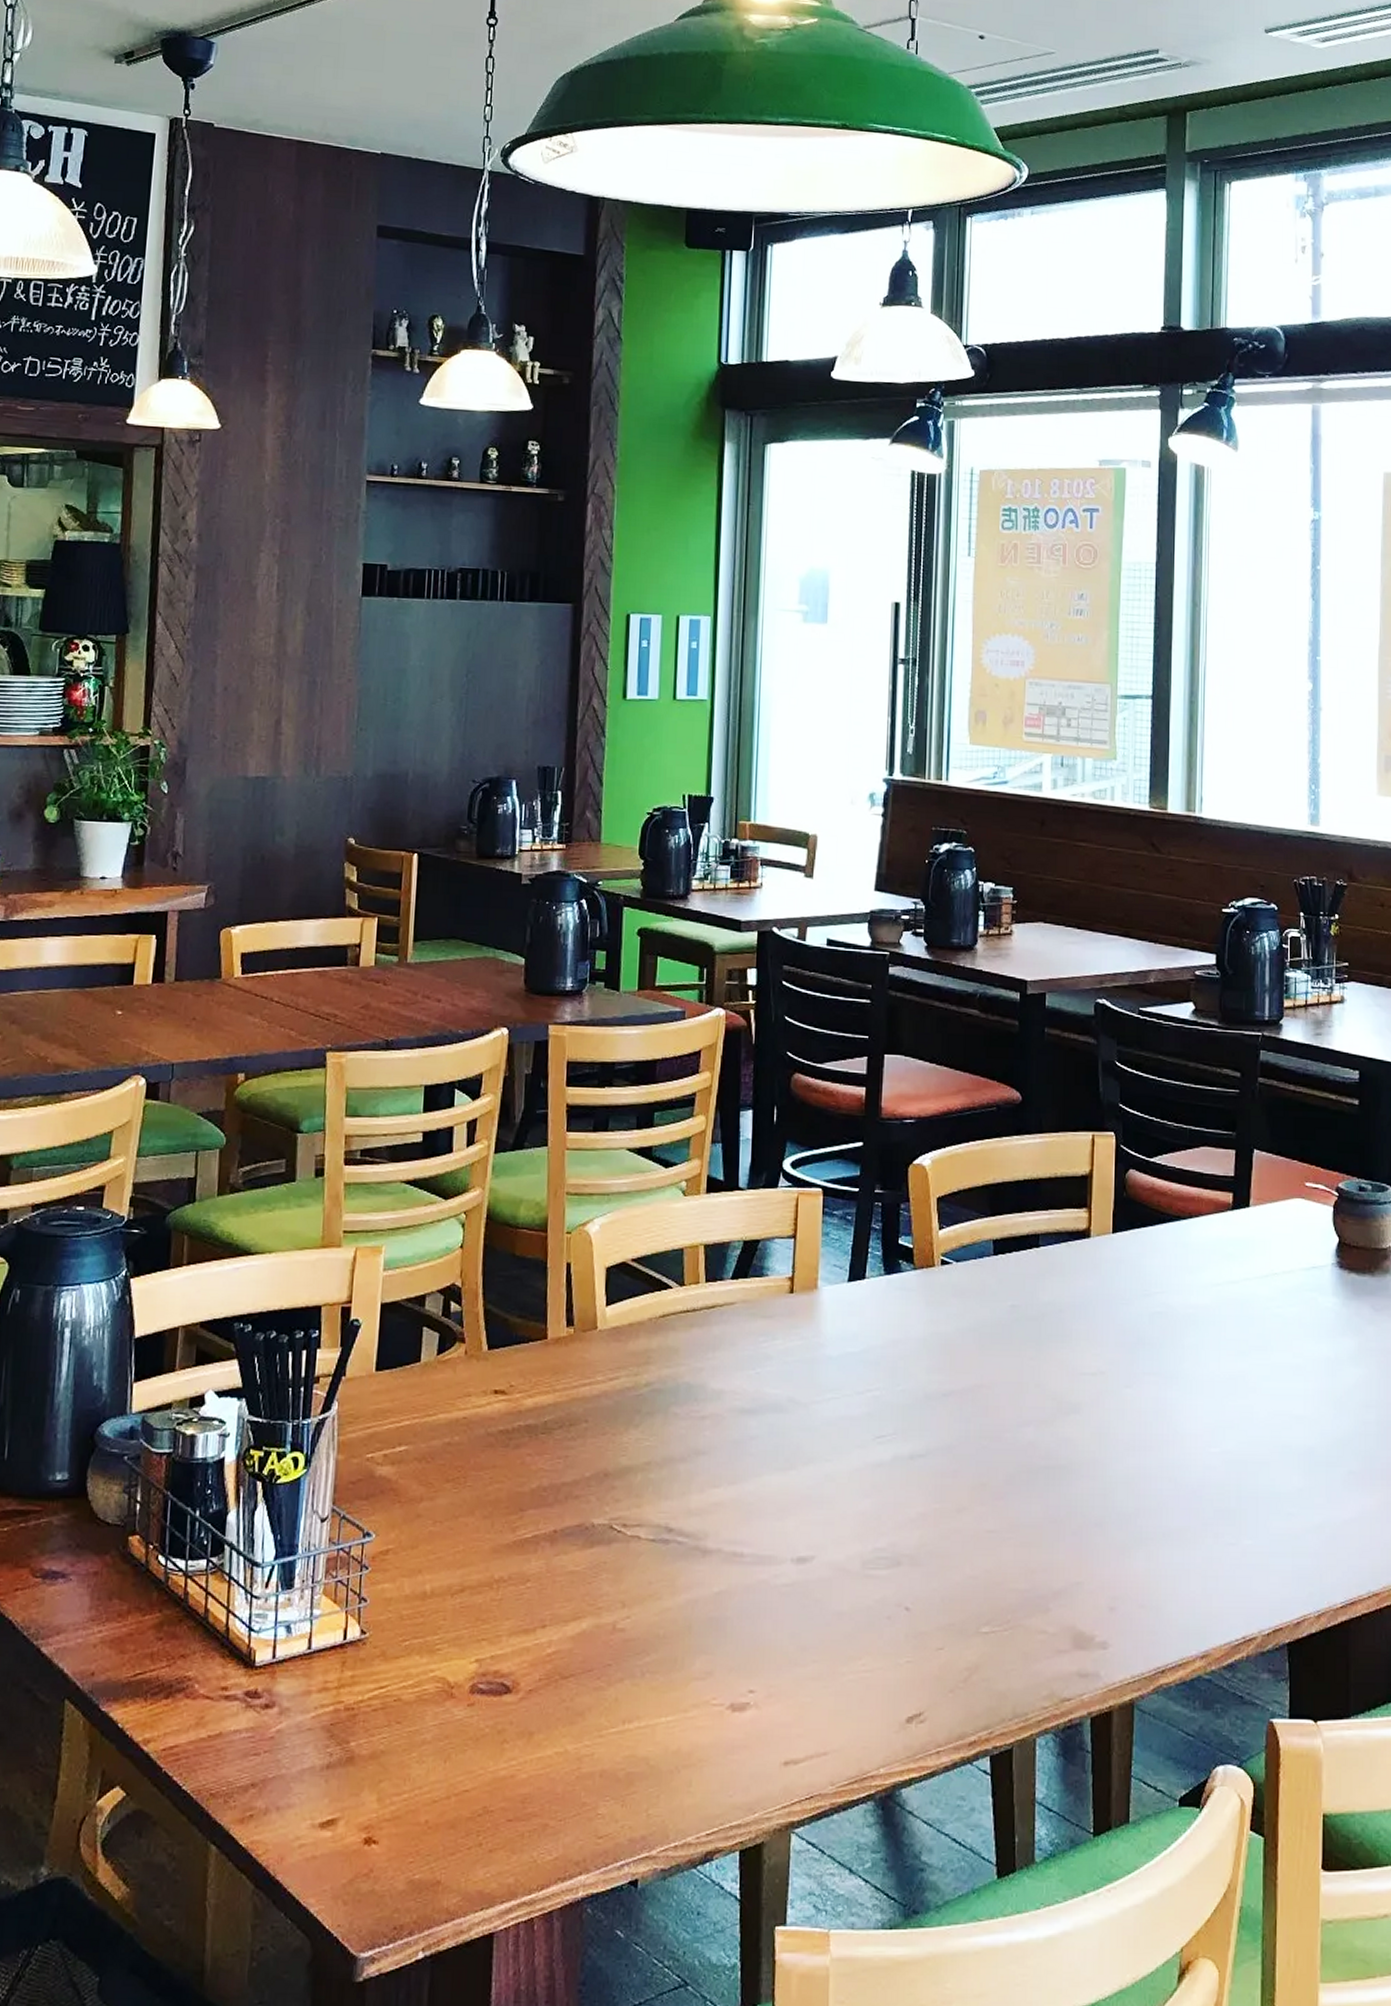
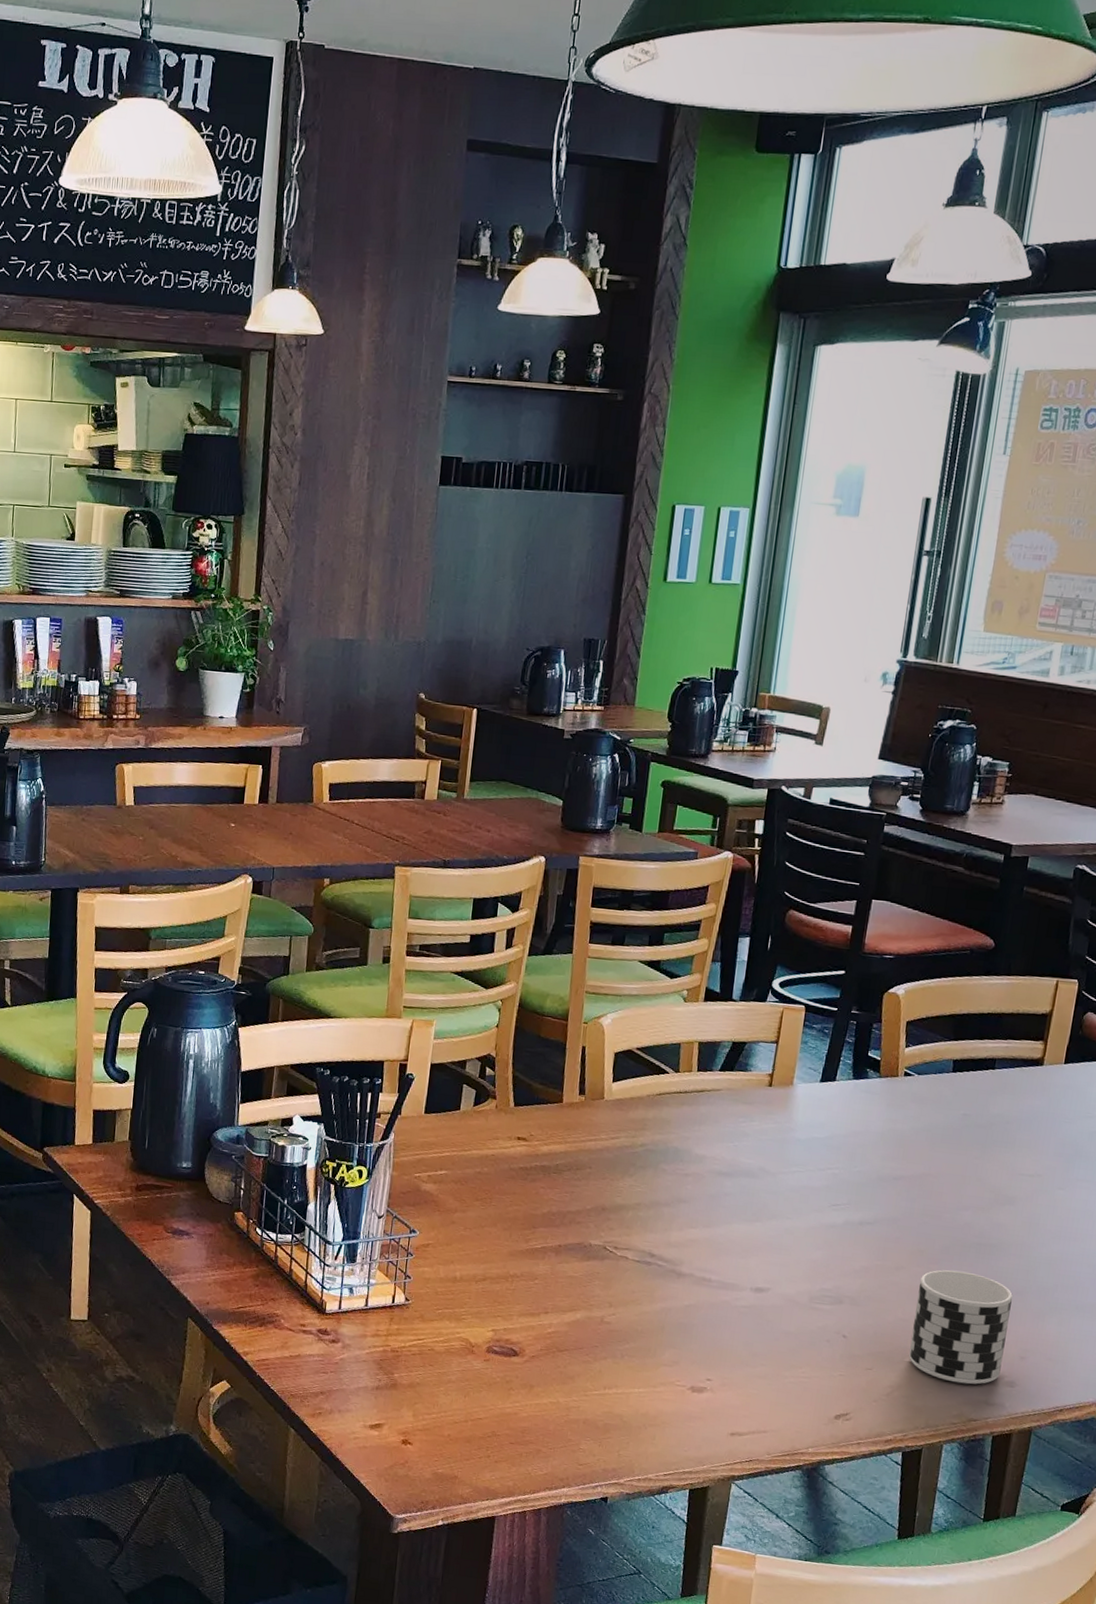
cup: none [984,1504,1091,1653] -> present [909,1270,1013,1385]

